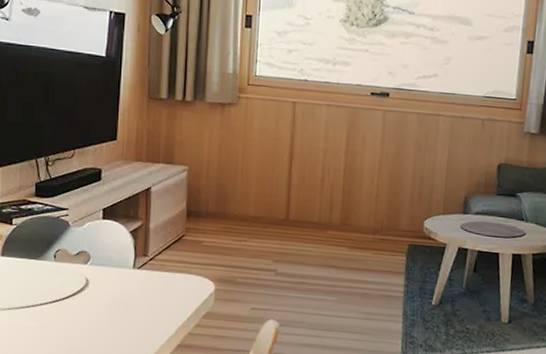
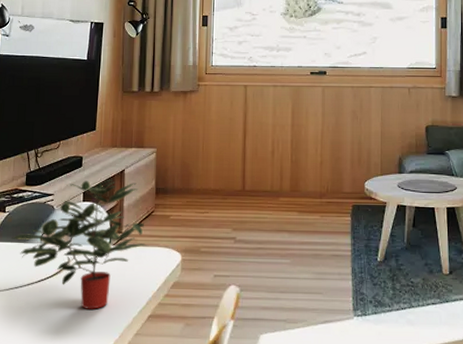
potted plant: none [20,196,178,336] -> present [11,180,149,310]

